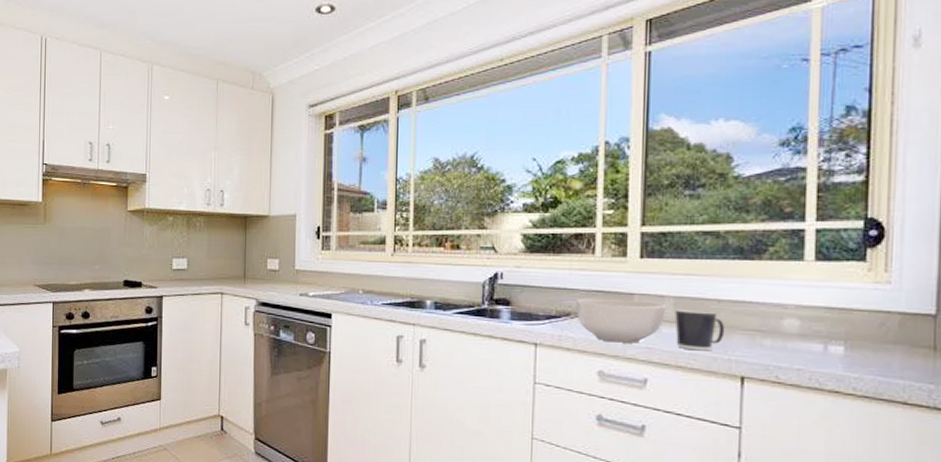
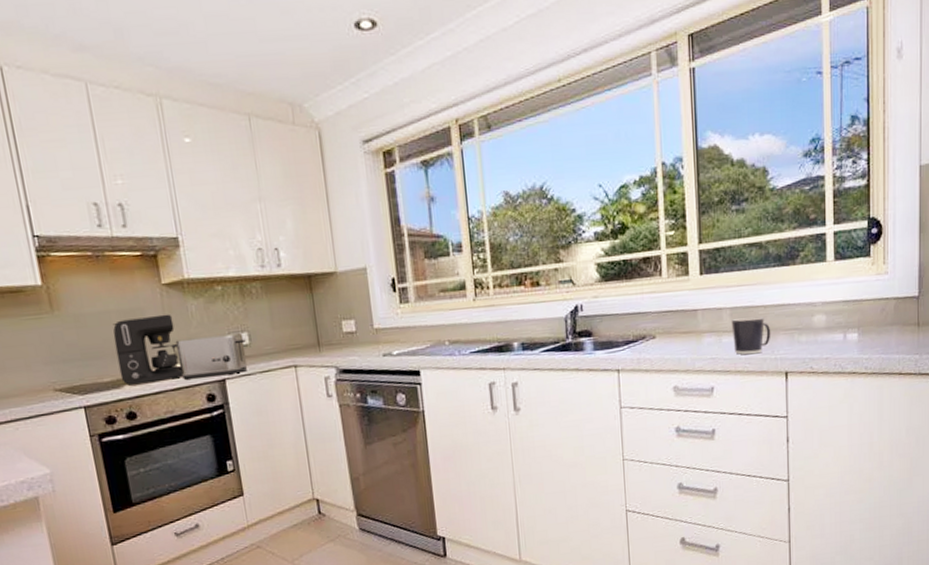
coffee maker: none [83,235,131,290] -> present [112,314,182,385]
toaster: none [129,257,184,294] -> present [175,332,248,381]
bowl: present [576,298,667,343] -> none [649,315,725,358]

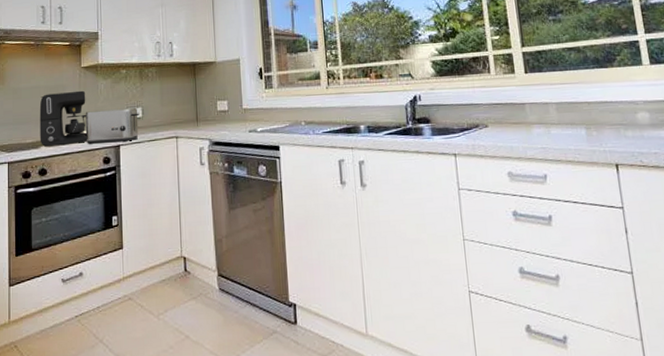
mug: present [731,316,771,355] -> none [558,112,598,146]

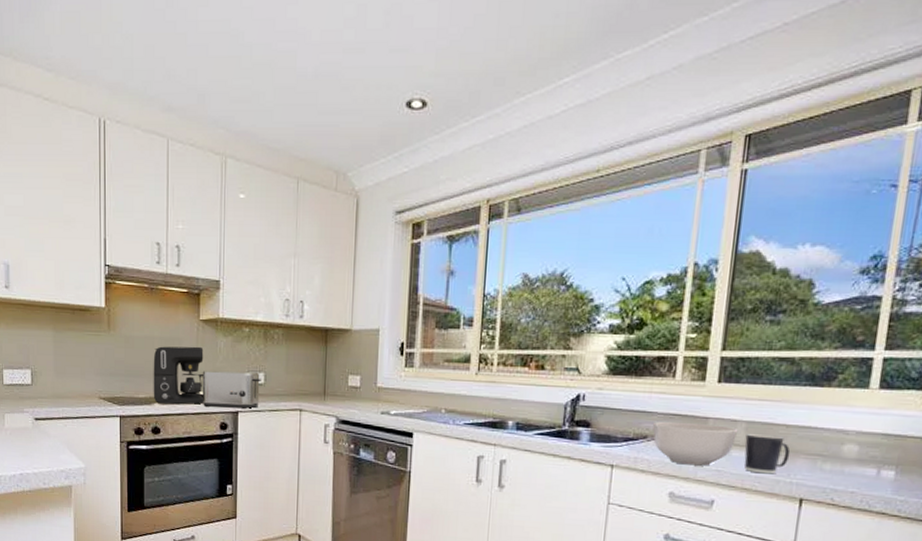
bowl: none [481,108,551,146] -> present [653,421,739,466]
mug: none [558,112,598,146] -> present [743,434,790,474]

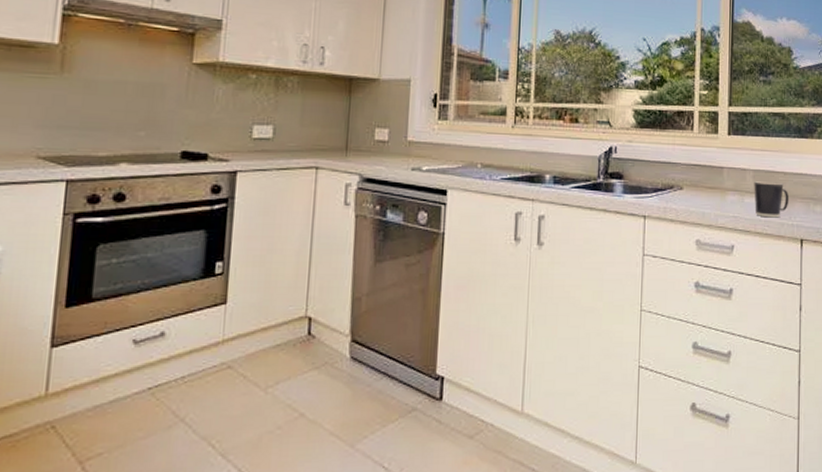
coffee maker: present [153,346,204,404] -> none [119,93,195,164]
toaster: present [202,370,261,410] -> none [188,122,269,169]
bowl: present [653,421,739,466] -> none [678,171,748,213]

